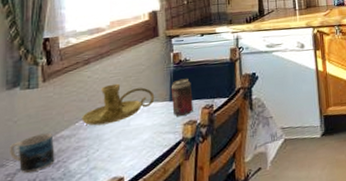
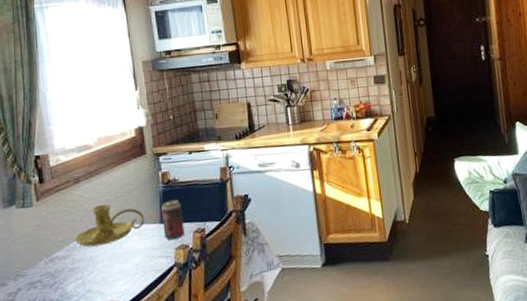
mug: present [8,132,55,173] -> none [9,253,52,293]

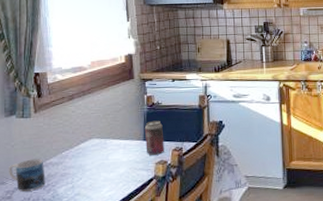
mug: none [9,253,52,293] -> present [8,159,46,192]
candle holder: present [75,203,145,247] -> none [67,120,130,157]

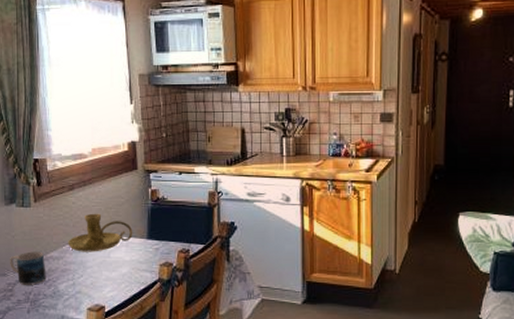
candle holder: none [67,120,130,157] -> present [68,213,133,252]
beverage can: present [144,120,164,155] -> none [148,217,170,256]

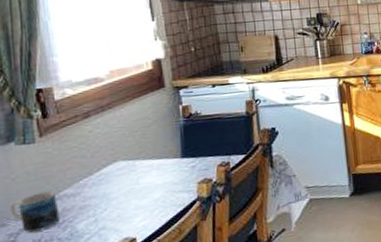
candle holder: present [68,213,133,252] -> none [85,138,165,184]

